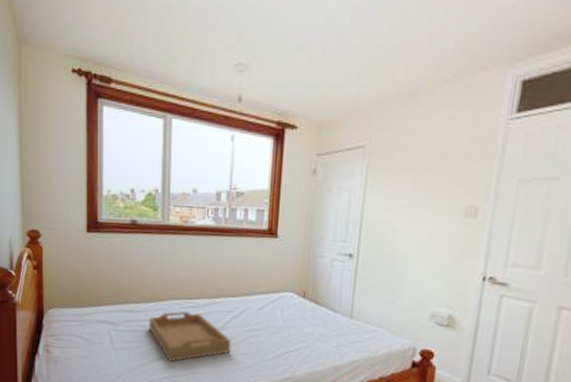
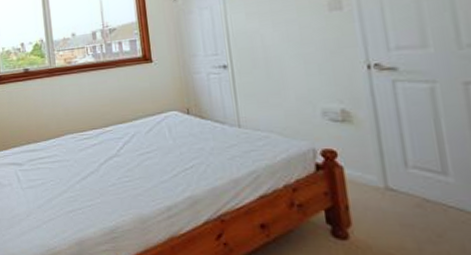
serving tray: present [148,311,232,362] -> none [49,143,128,195]

